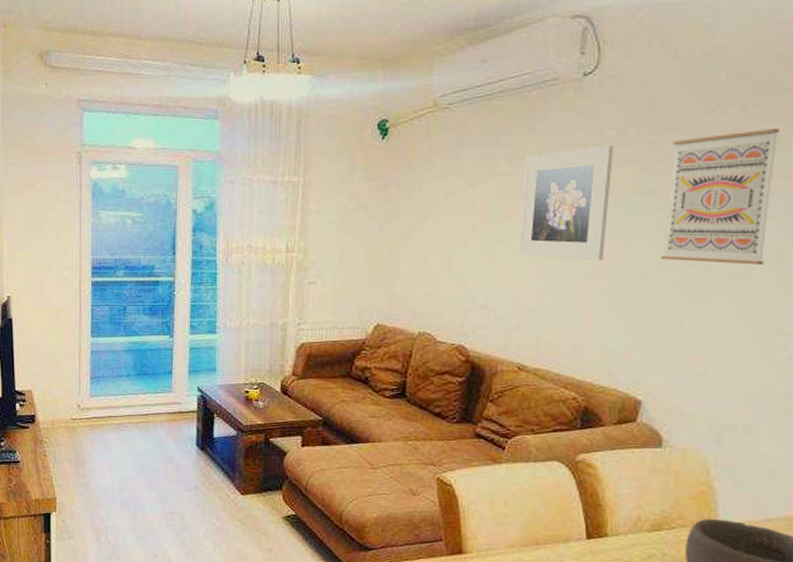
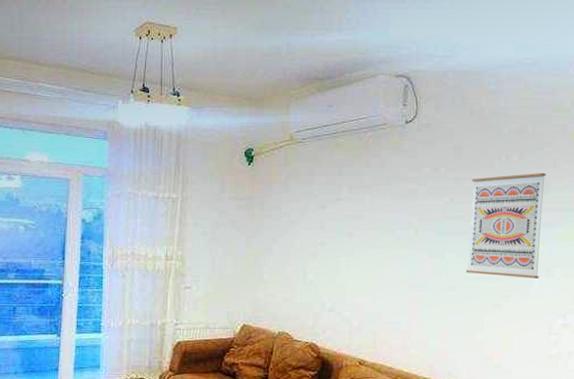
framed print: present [518,145,613,261] -> none [358,179,429,273]

